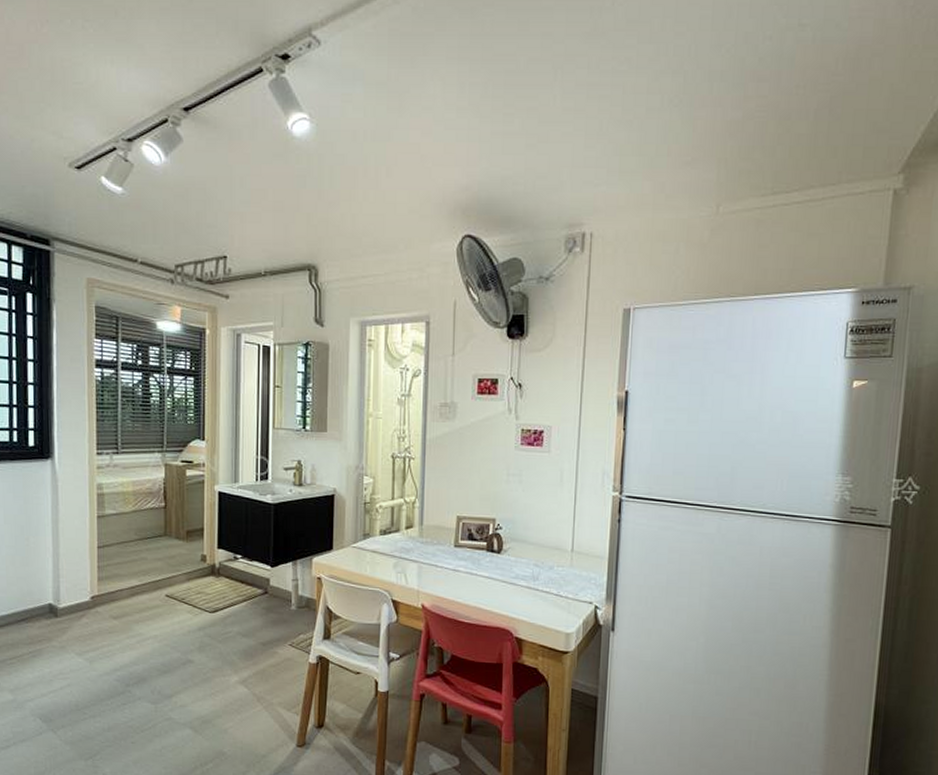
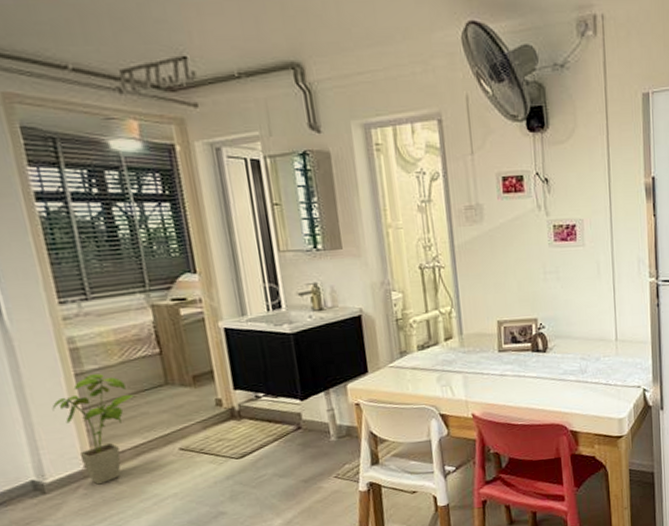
house plant: none [76,518,141,617] -> present [52,374,138,485]

